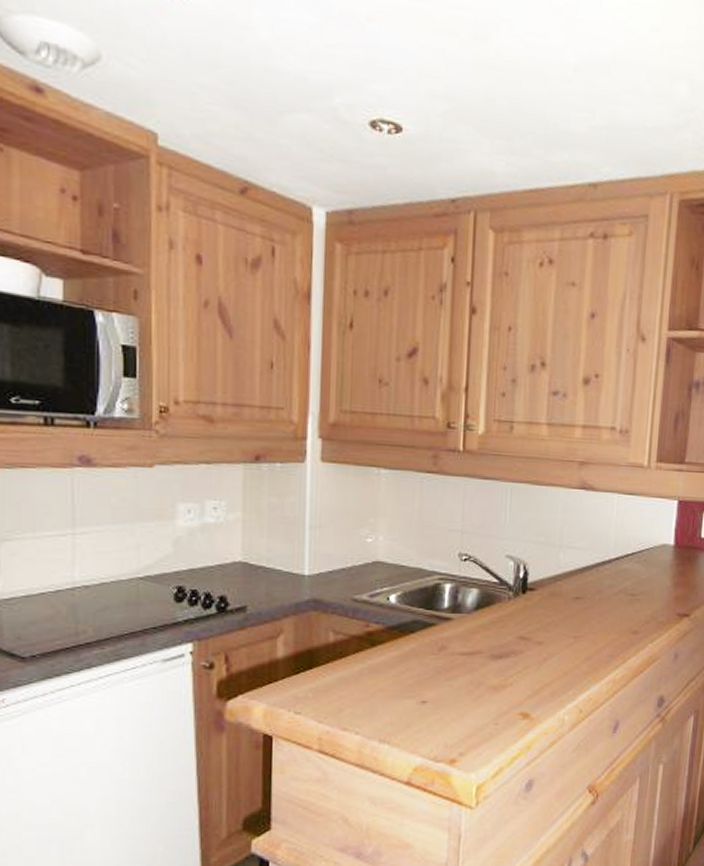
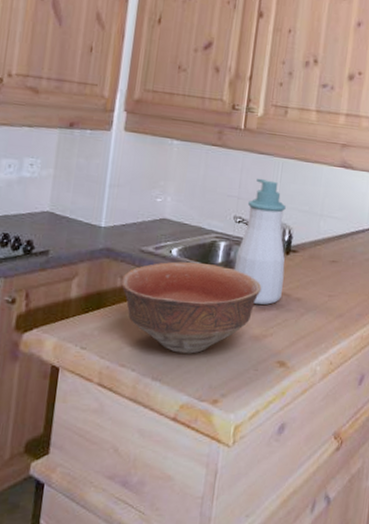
bowl: none [333,609,497,711] -> present [120,261,262,354]
soap bottle: none [463,507,522,651] -> present [234,178,286,305]

